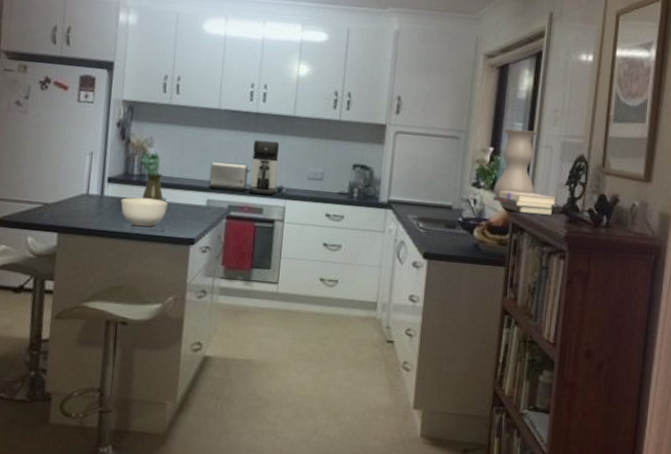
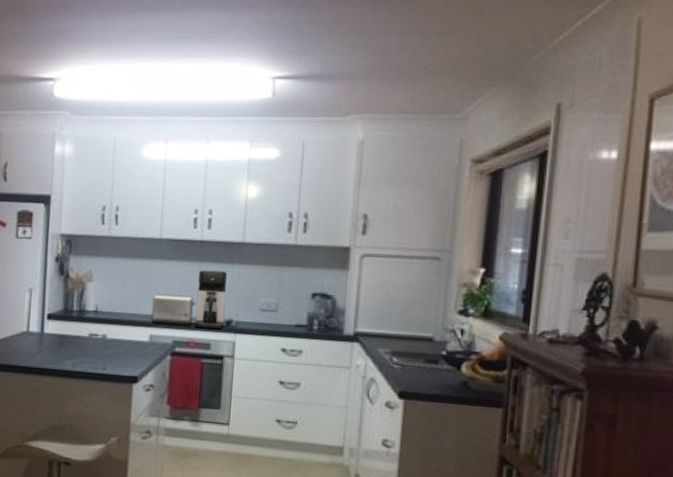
bowl: present [120,197,168,227] -> none [61,334,109,365]
vase: present [139,149,164,201] -> none [79,284,104,338]
vase: present [493,128,538,207] -> none [486,245,543,338]
books: present [493,190,556,215] -> none [485,318,570,347]

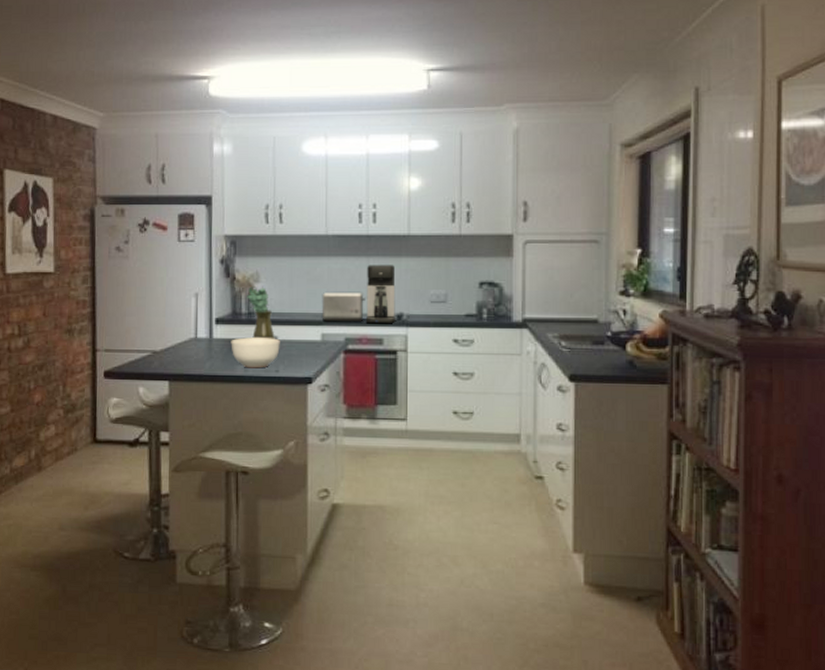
bowl: none [61,334,109,365] -> present [231,337,280,368]
vase: none [79,284,104,338] -> present [247,285,275,339]

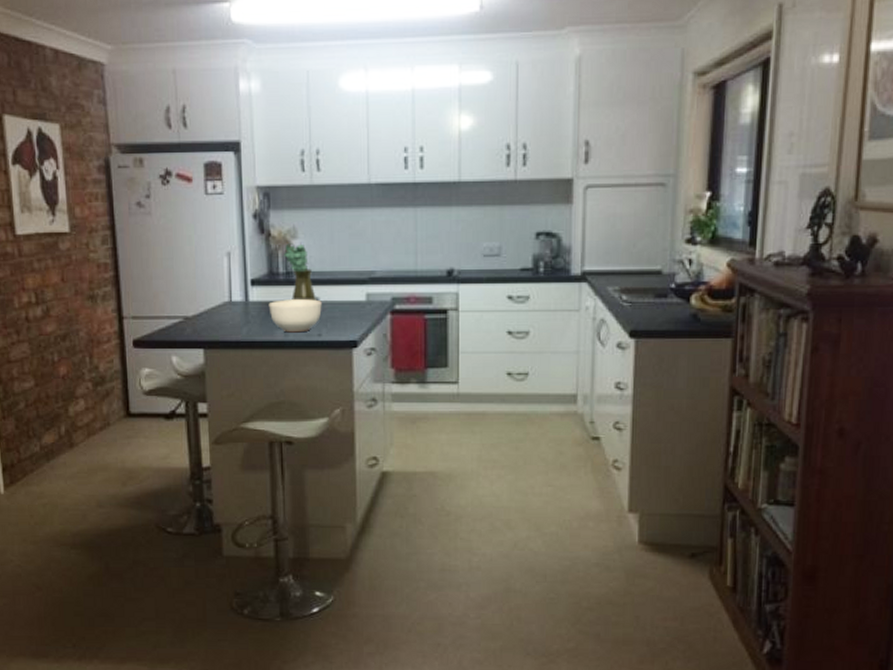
toaster: present [321,291,365,322] -> none [365,246,413,280]
coffee maker: present [366,265,396,324] -> none [414,215,445,281]

